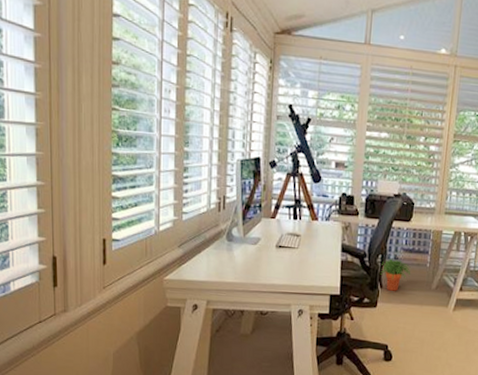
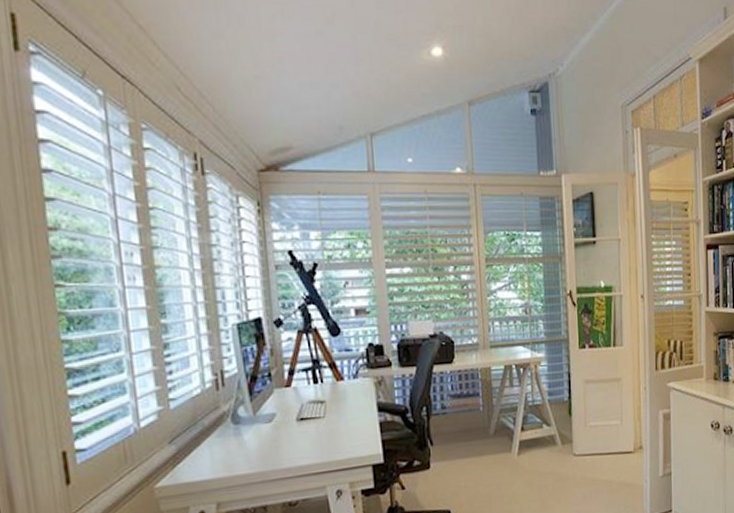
potted plant: present [380,259,411,291] -> none [427,408,464,447]

